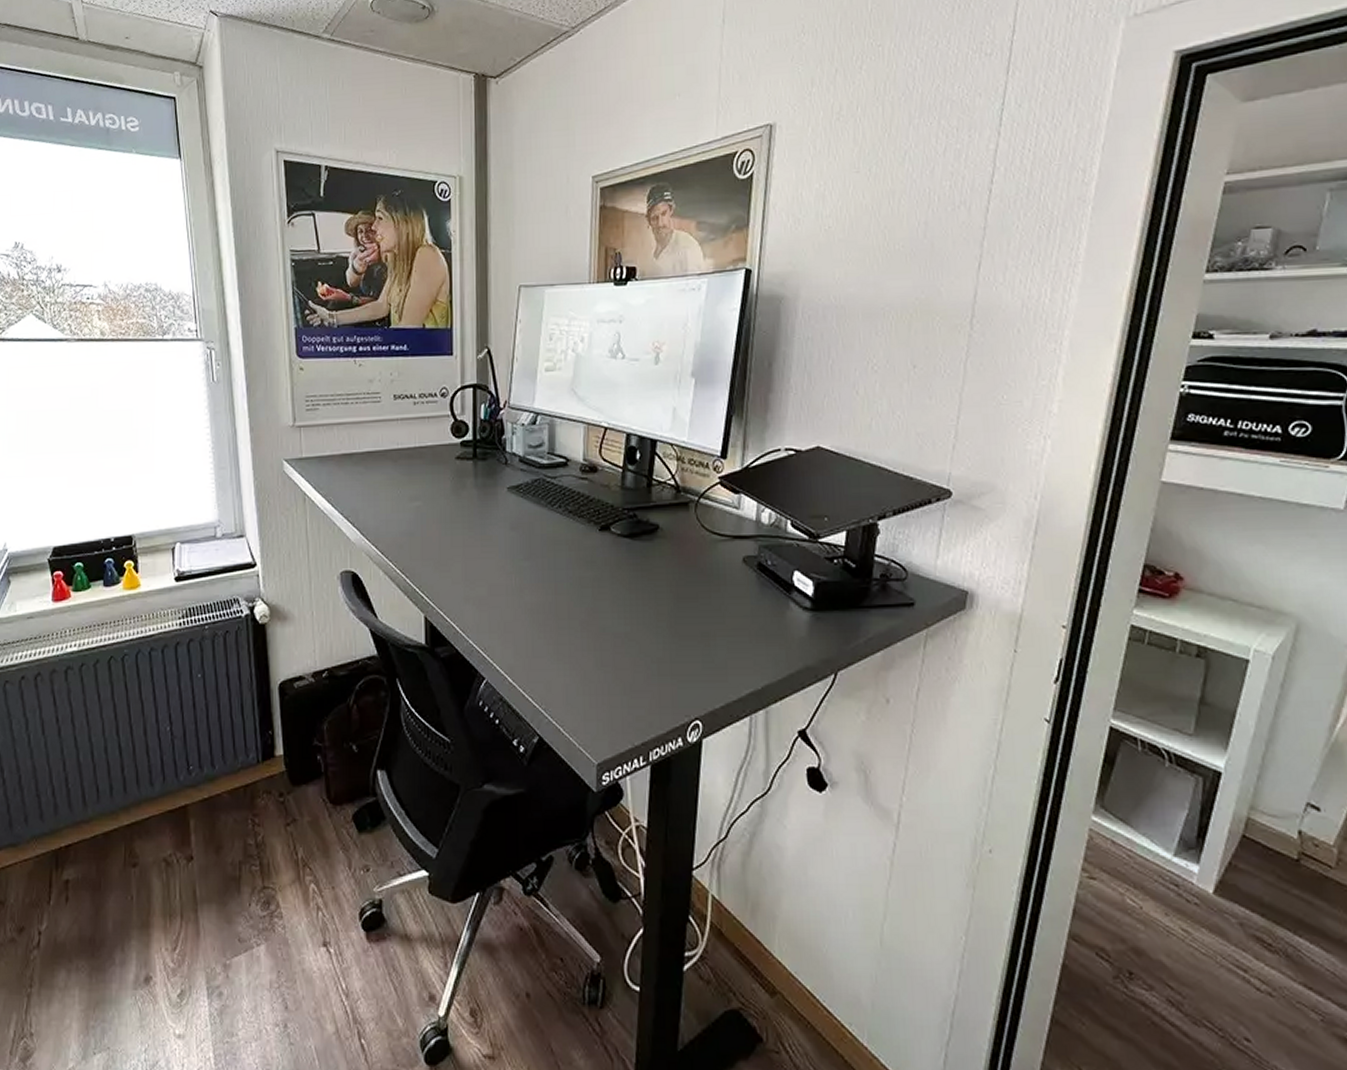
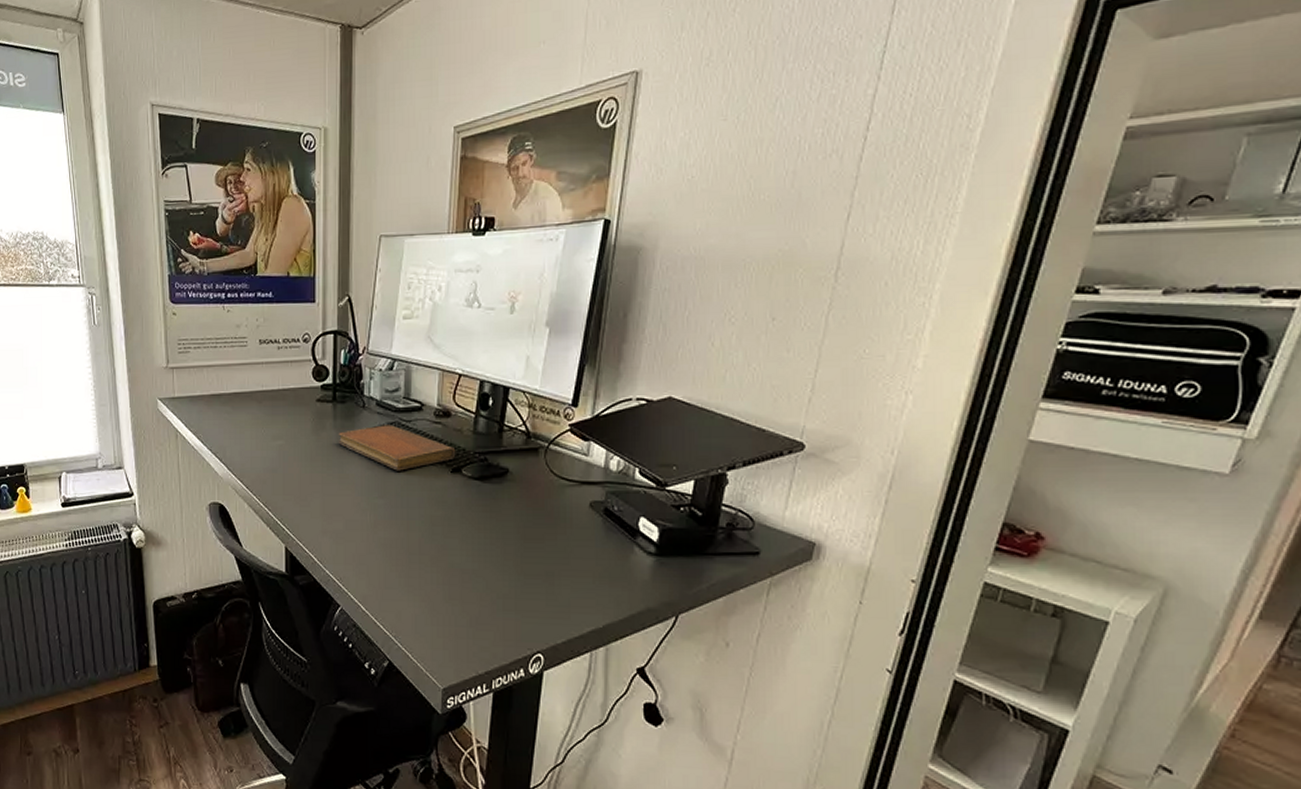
notebook: none [479,482,604,531] -> present [338,425,456,471]

